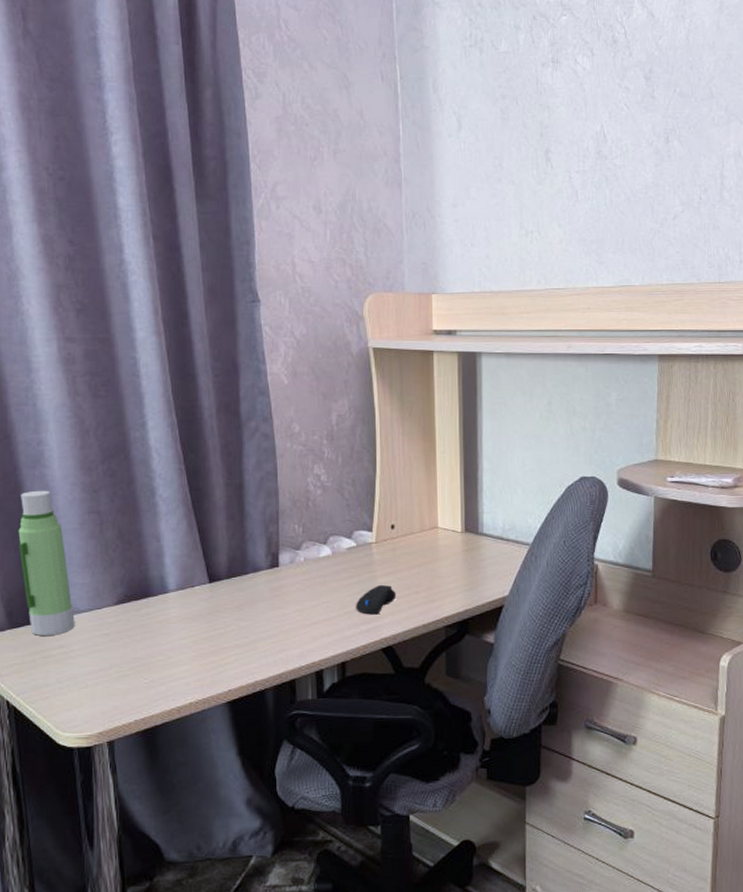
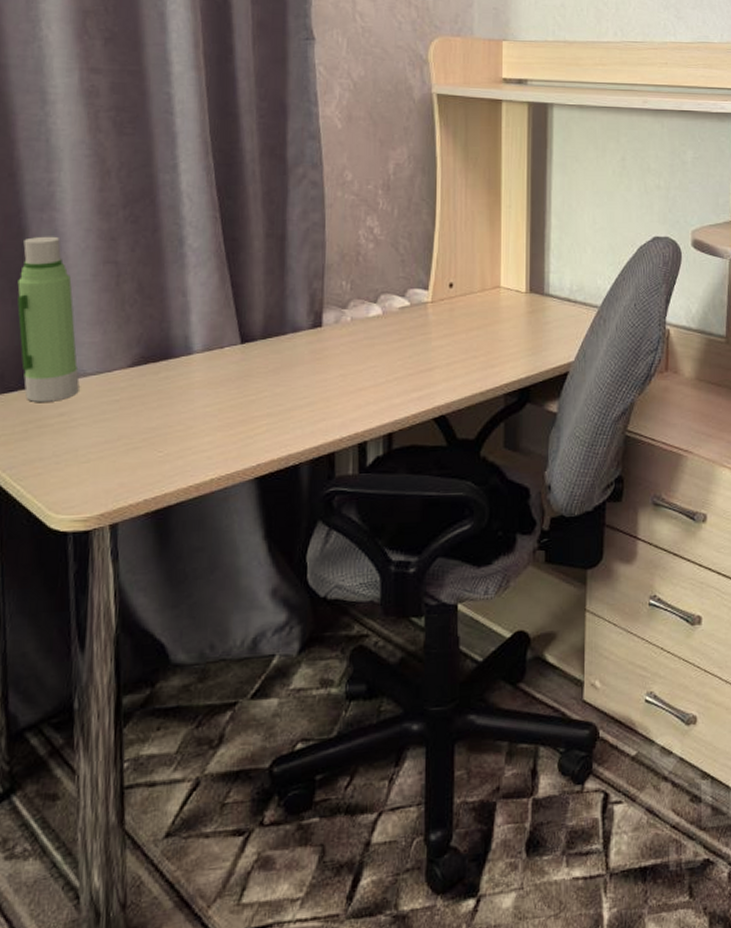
computer mouse: present [355,584,397,615] -> none [406,347,453,381]

